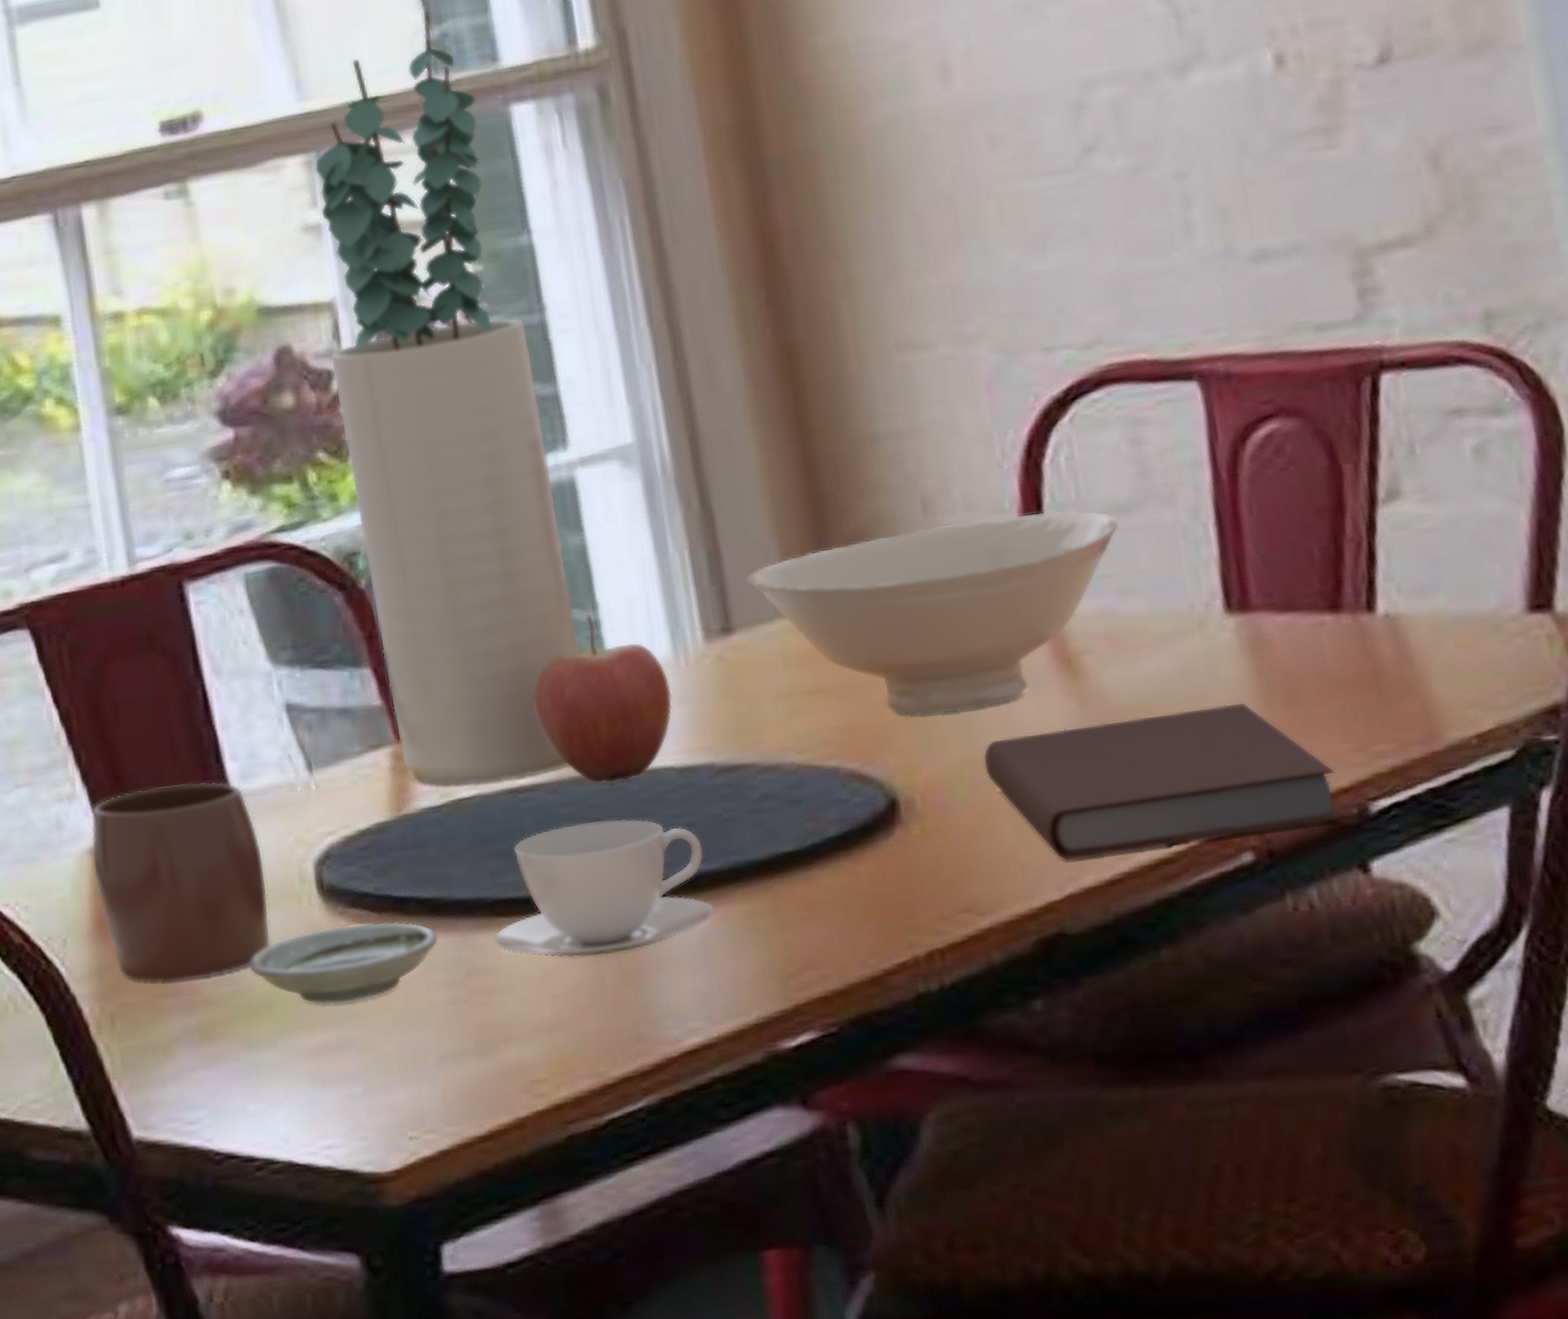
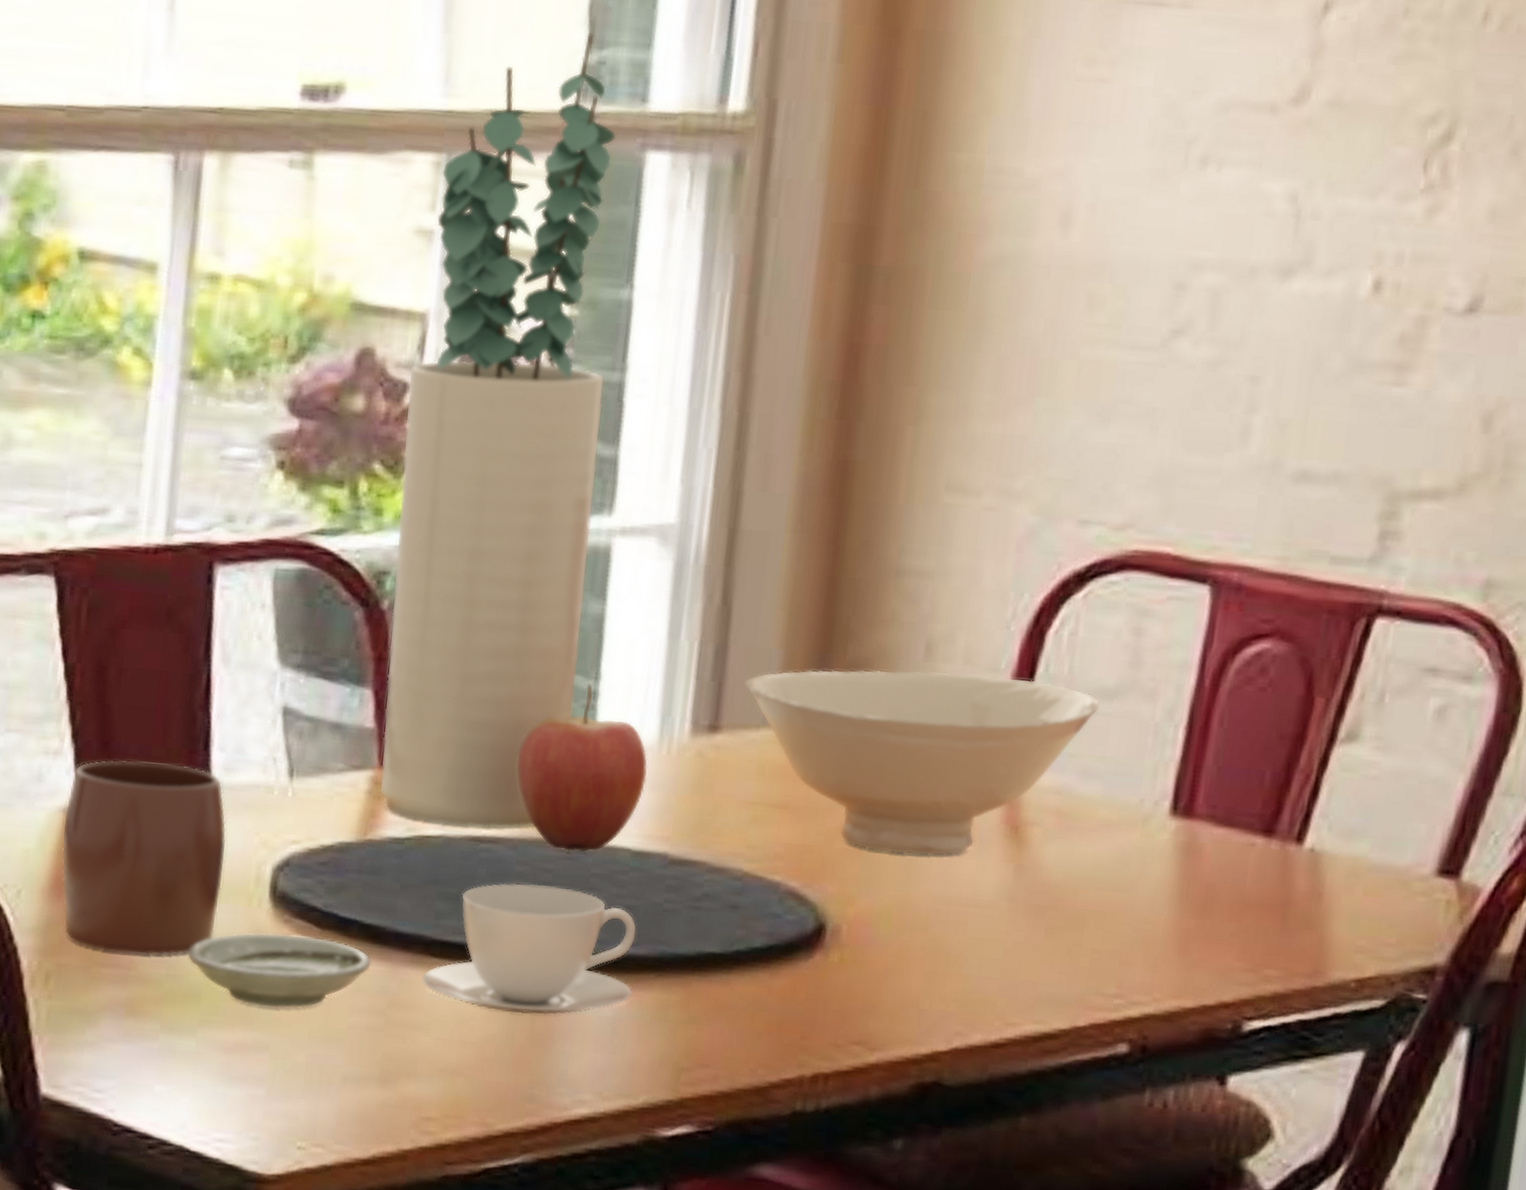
book: present [983,702,1342,860] -> none [912,889,1222,1032]

